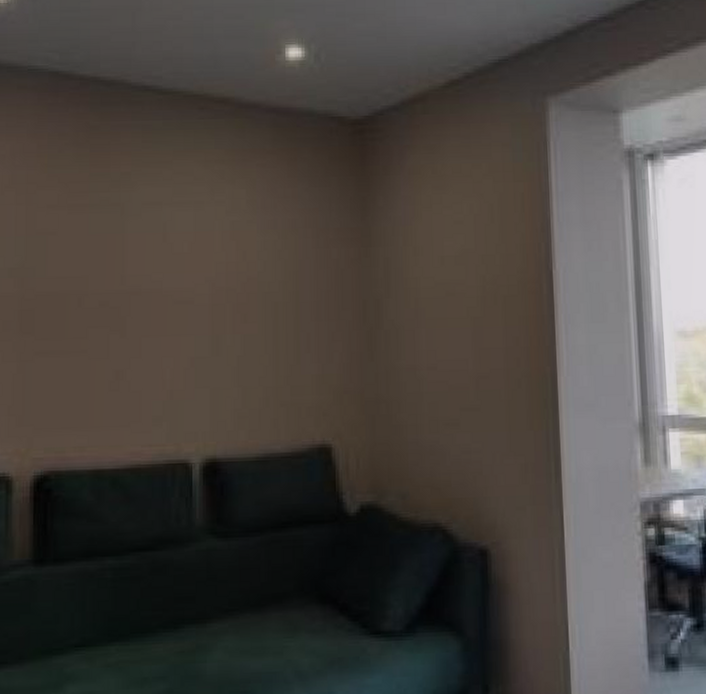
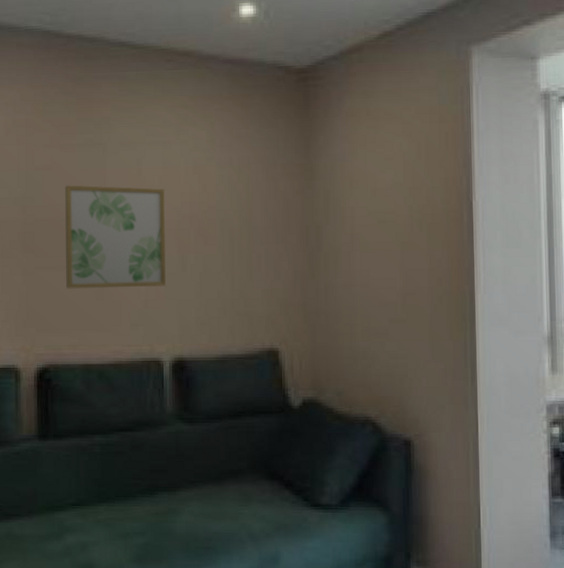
wall art: none [73,253,197,378] -> present [65,185,166,289]

